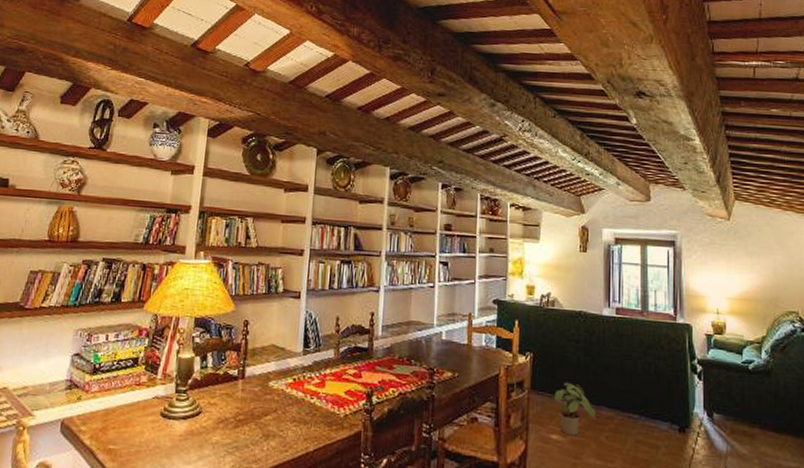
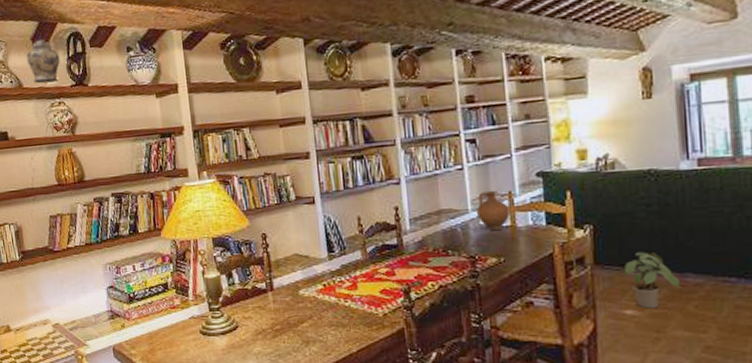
ginger jar: none [49,94,86,141] -> present [26,34,60,84]
ceramic jug: none [439,309,468,346] -> present [476,190,510,230]

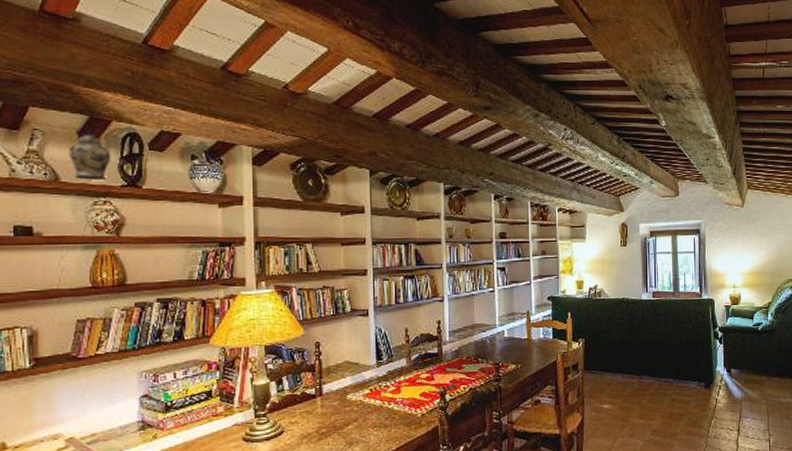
ceramic jug: present [476,190,510,230] -> none [502,309,527,342]
potted plant: present [625,251,680,309] -> none [605,360,639,403]

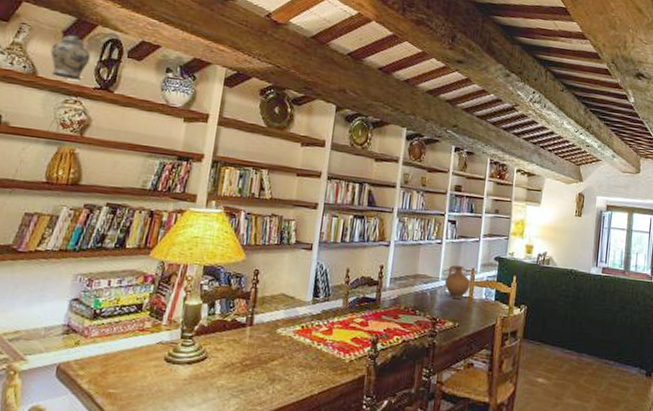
ceramic jug: none [502,309,527,342] -> present [444,265,470,299]

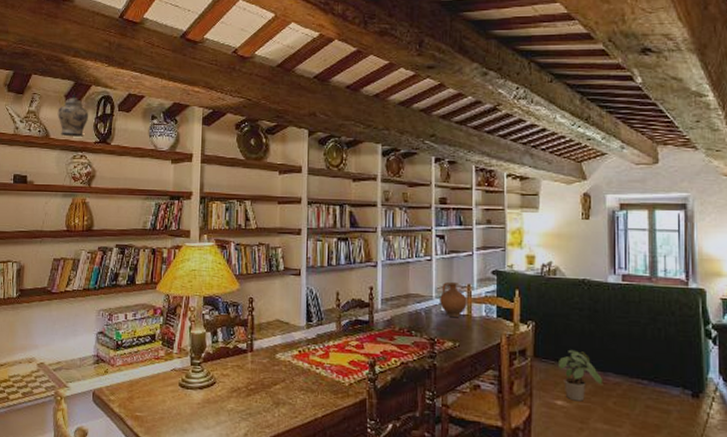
potted plant: none [543,332,578,379] -> present [559,349,602,402]

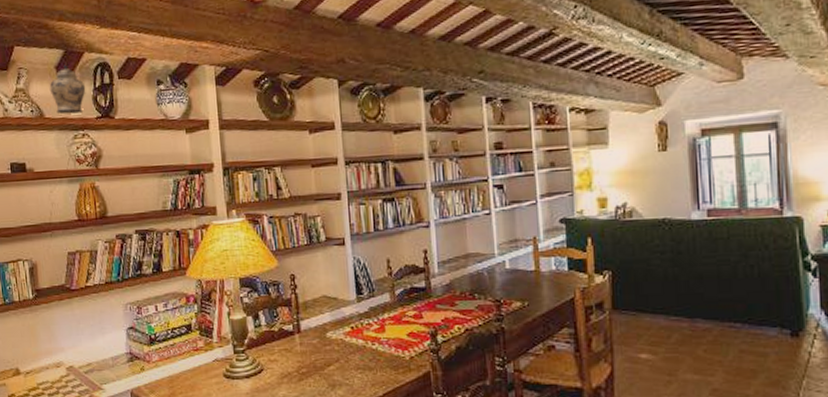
ceramic jug: present [439,281,467,317] -> none [502,235,534,274]
potted plant: present [559,349,602,402] -> none [640,297,690,353]

